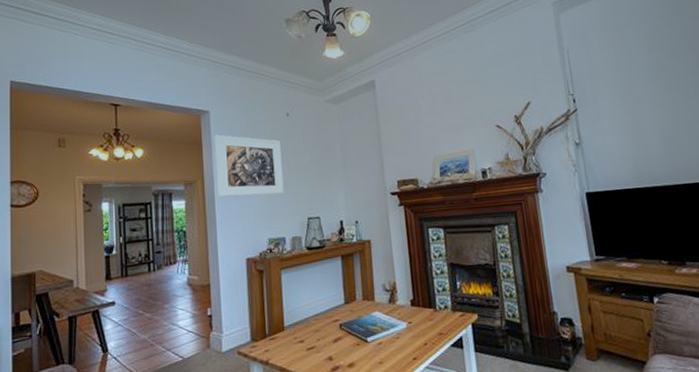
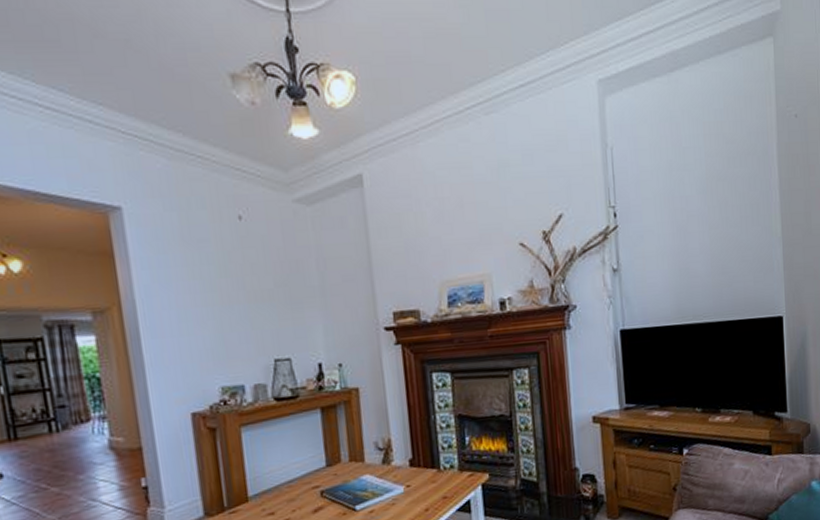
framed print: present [214,134,284,197] -> none [132,242,240,332]

